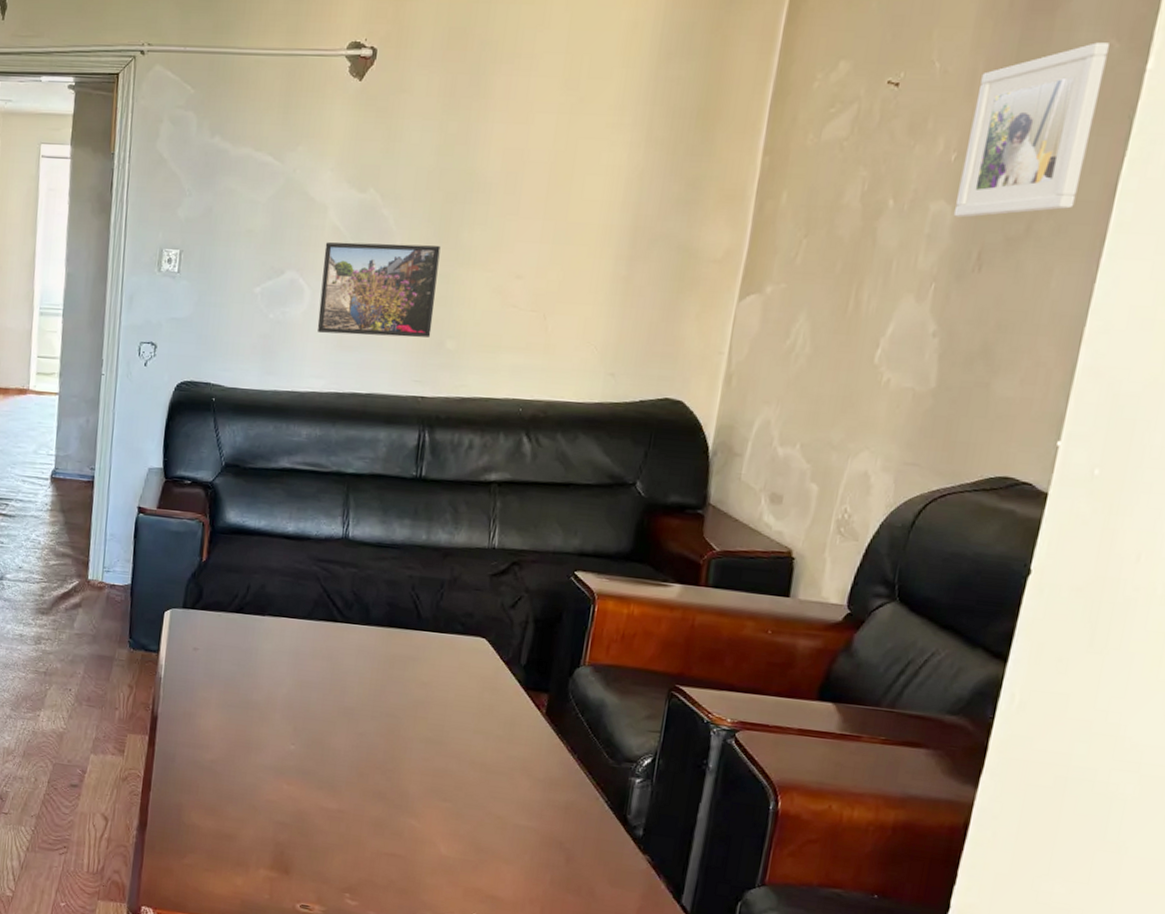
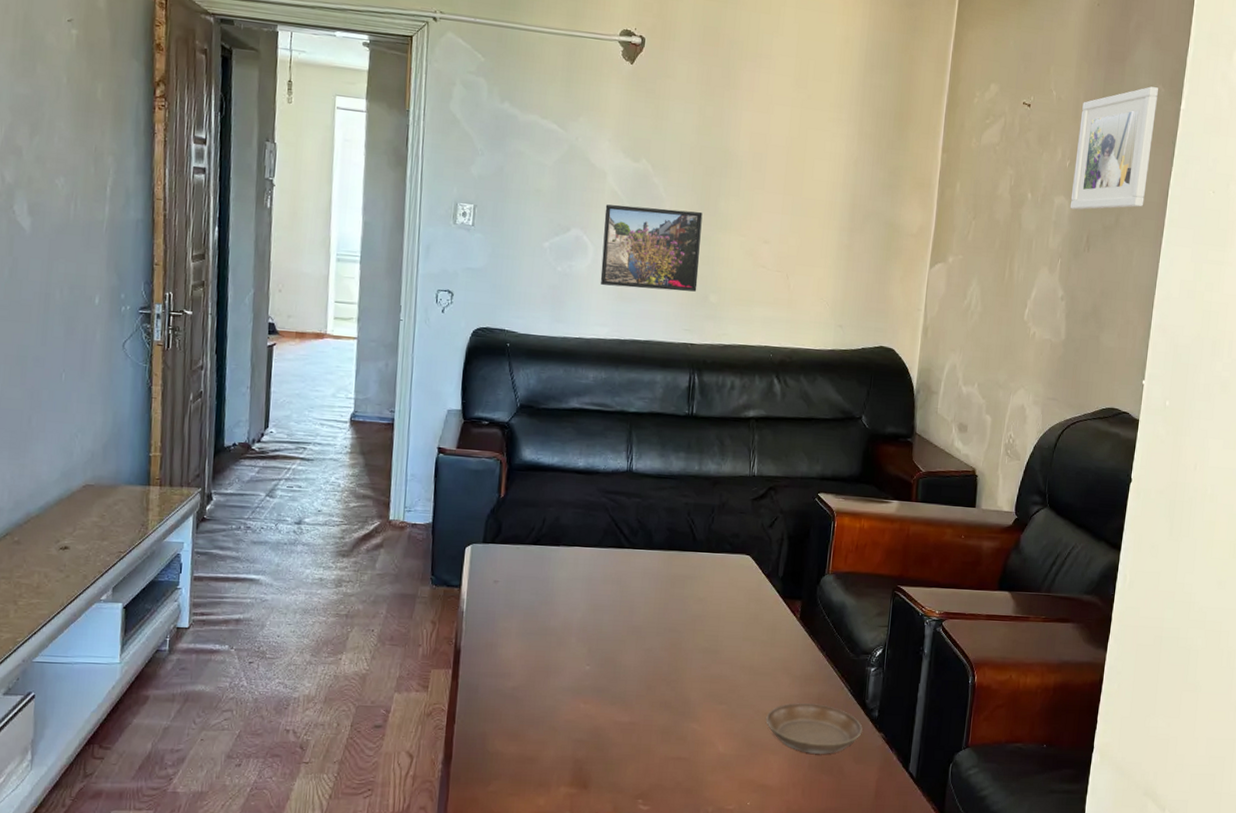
saucer: none [499,809,622,872] -> present [766,703,863,754]

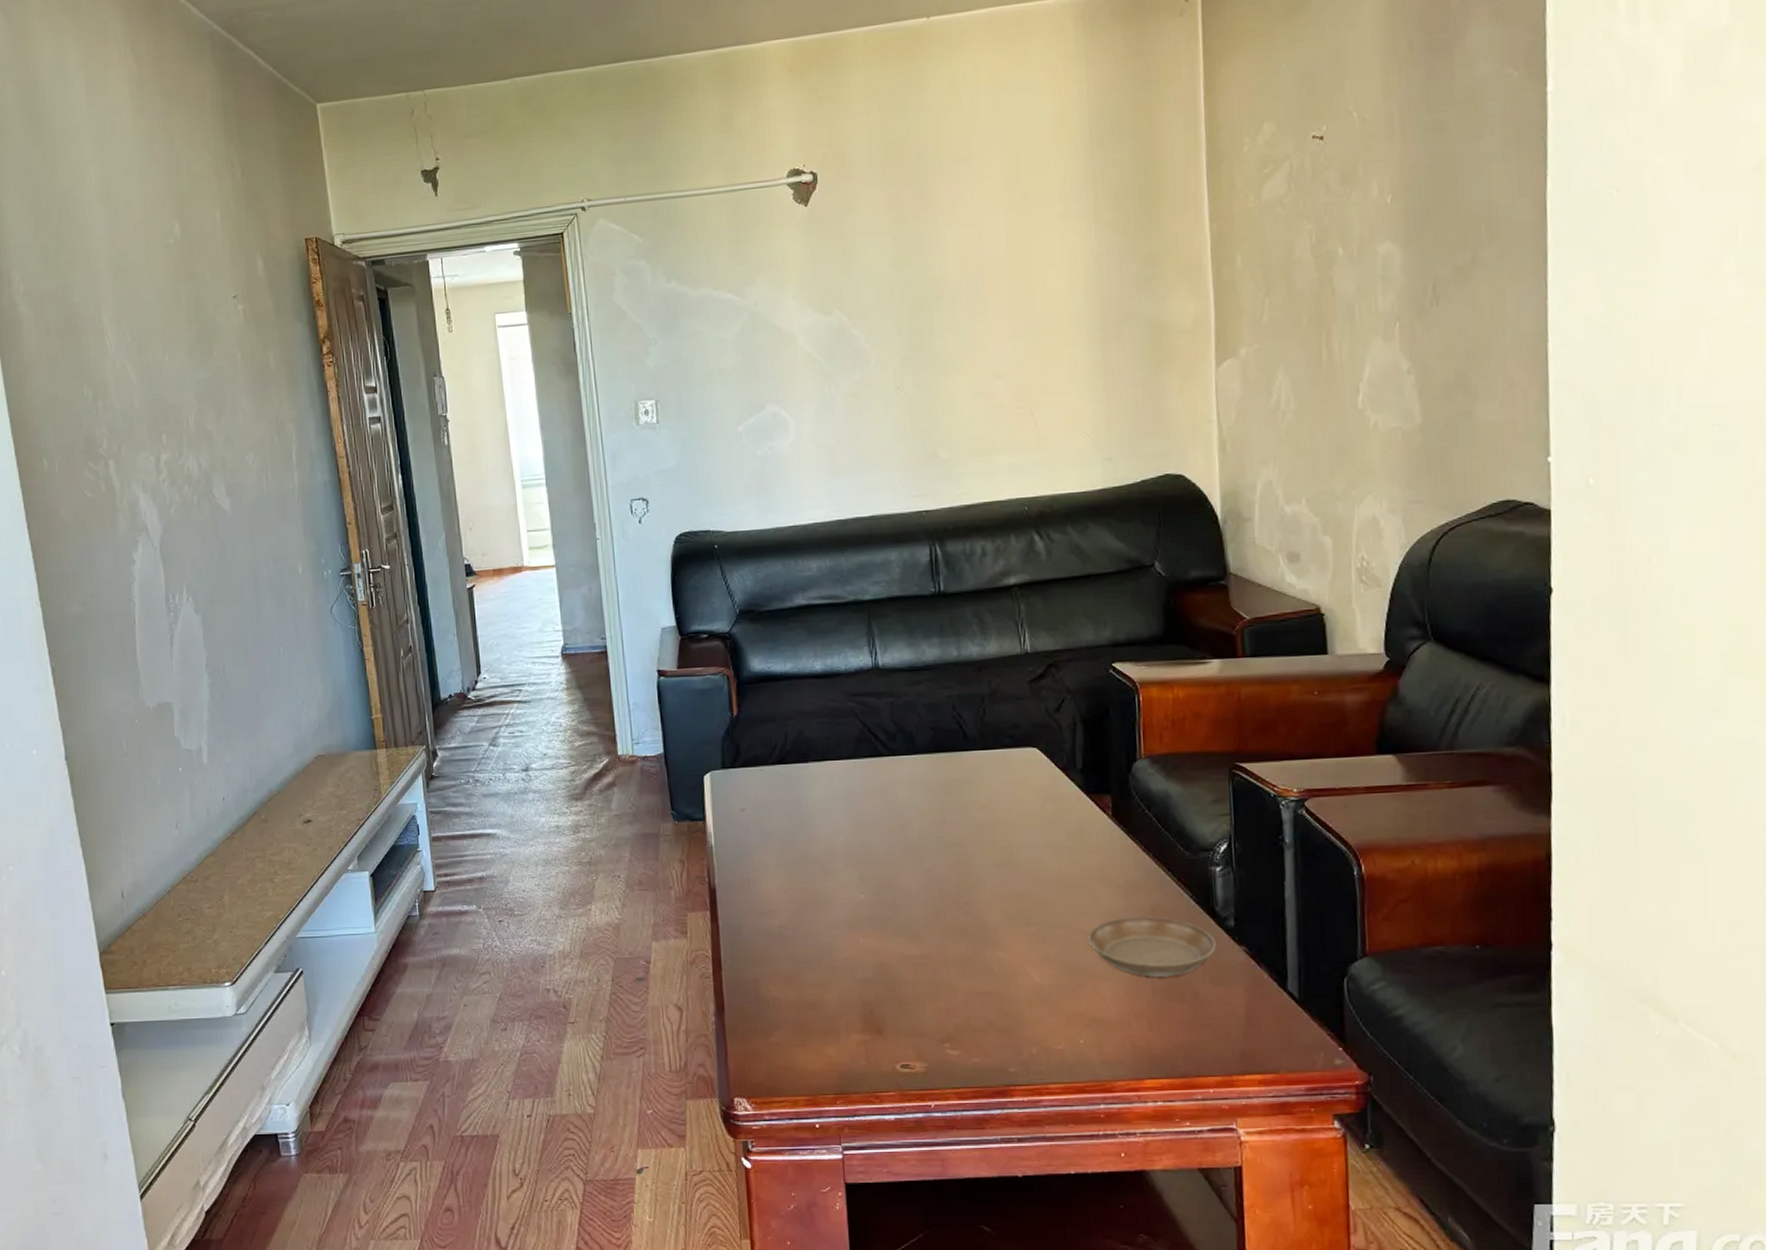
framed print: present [600,204,703,292] -> none [801,358,923,462]
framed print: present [1070,86,1159,210] -> none [1398,72,1512,256]

